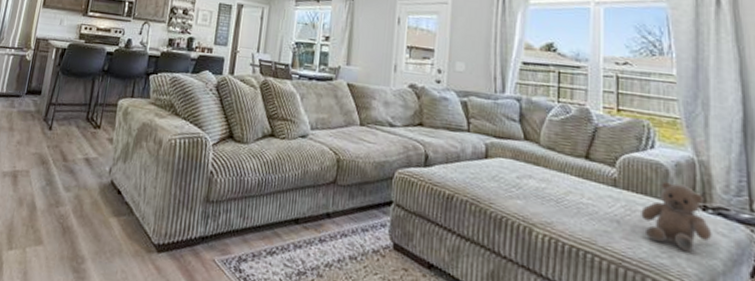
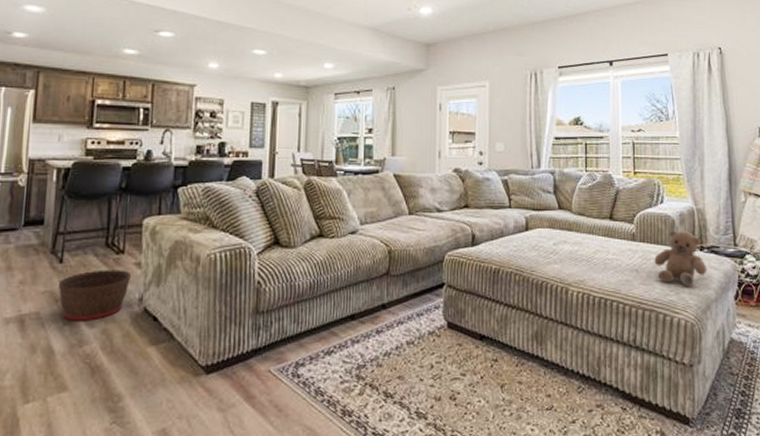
basket: none [45,140,104,185] -> present [57,270,132,321]

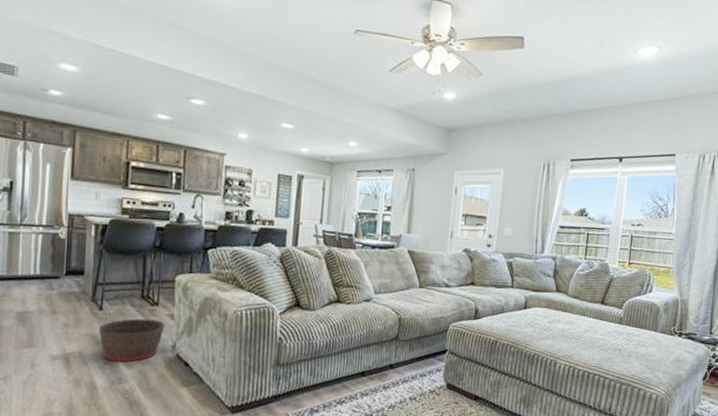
teddy bear: present [654,229,707,287] -> none [636,316,683,367]

